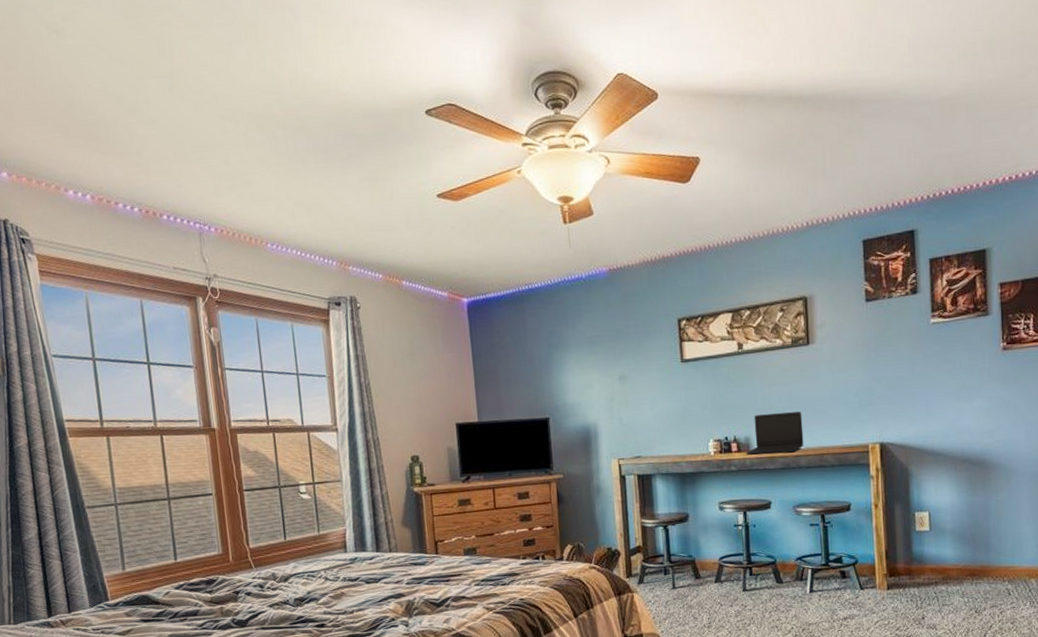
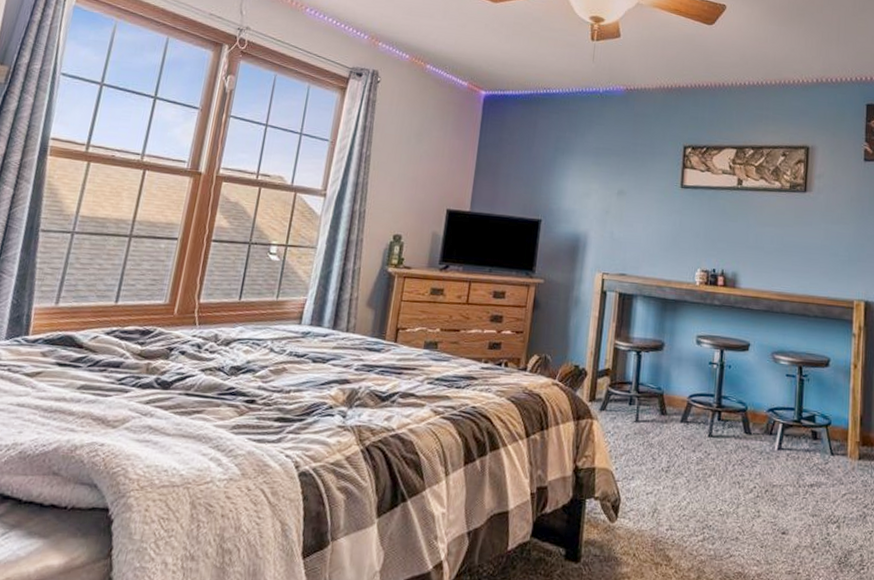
laptop: present [745,412,804,456] -> none [731,252,792,297]

